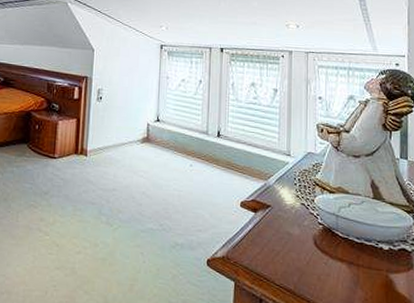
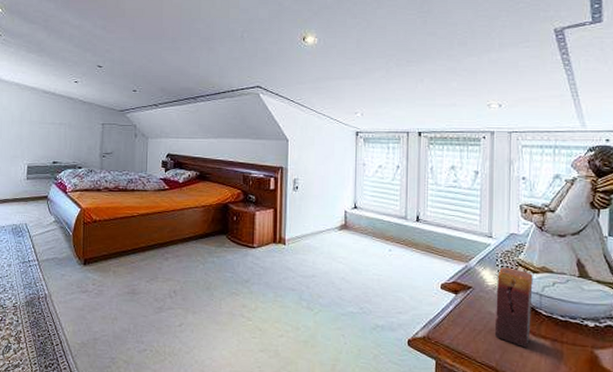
candle: none [292,186,329,271] -> present [494,267,533,348]

